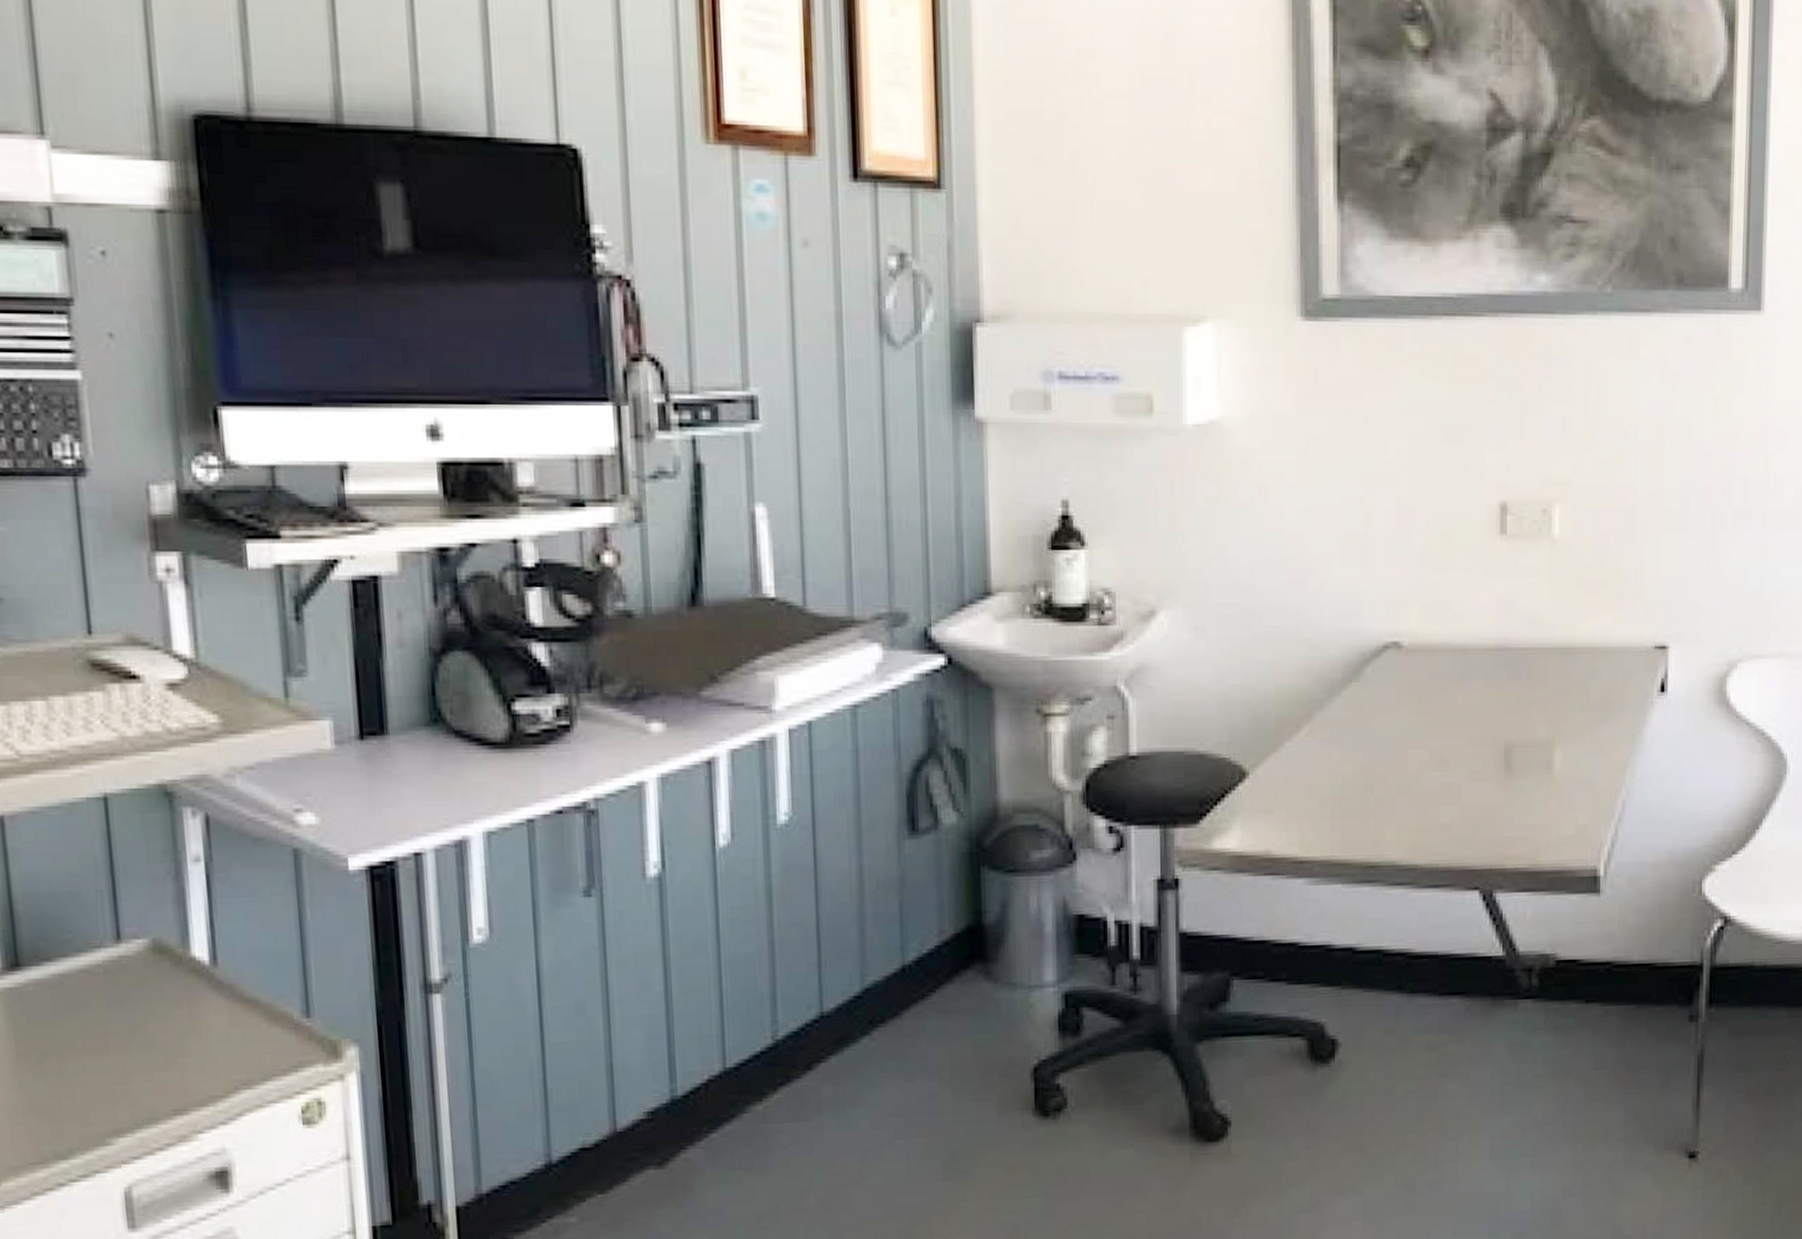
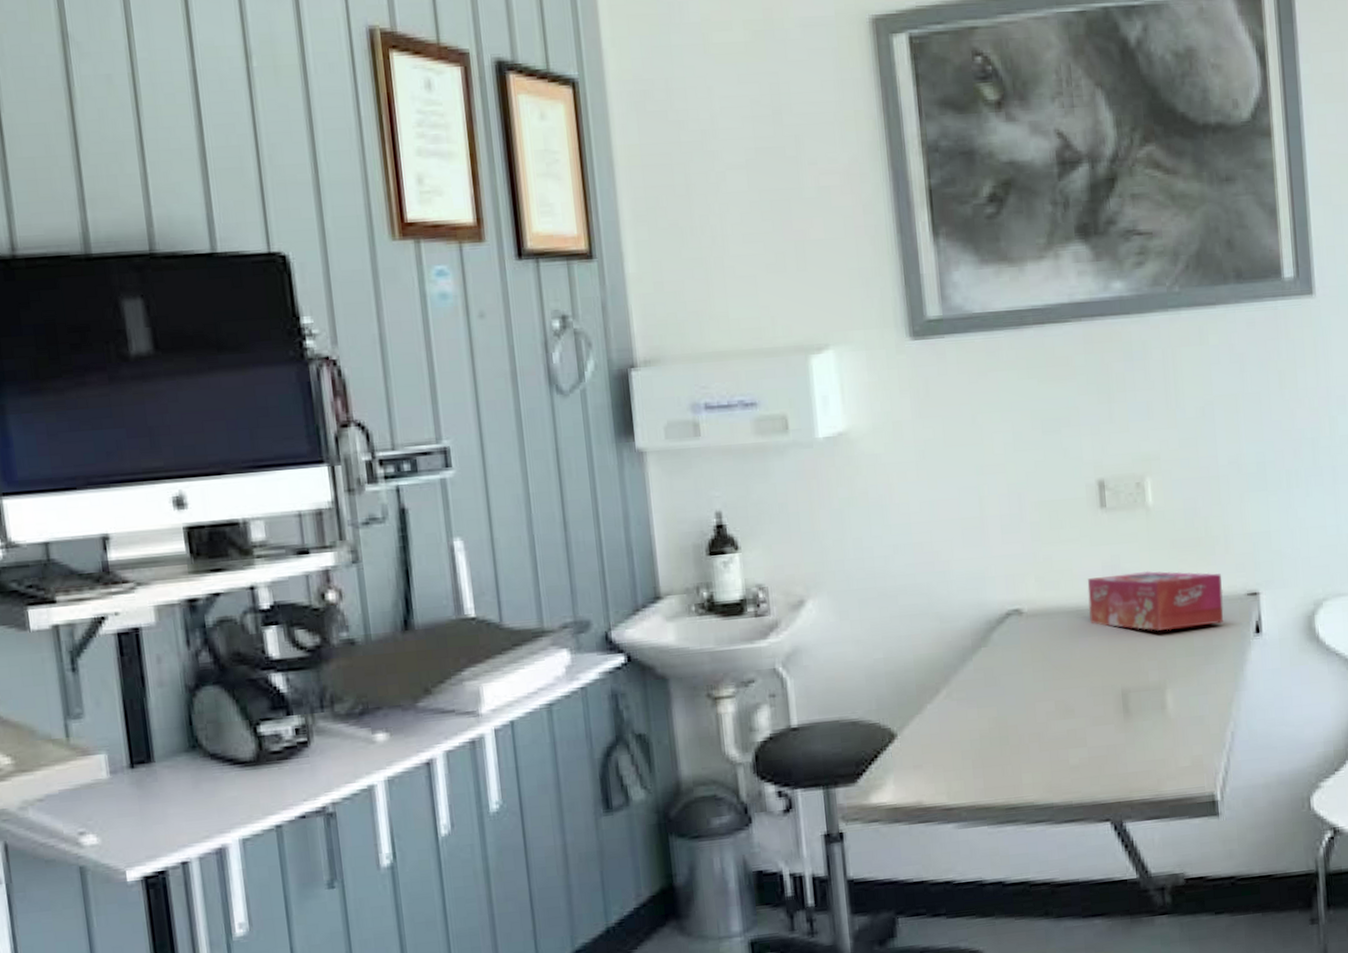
tissue box: none [1476,610,1629,681] -> present [1087,570,1224,631]

